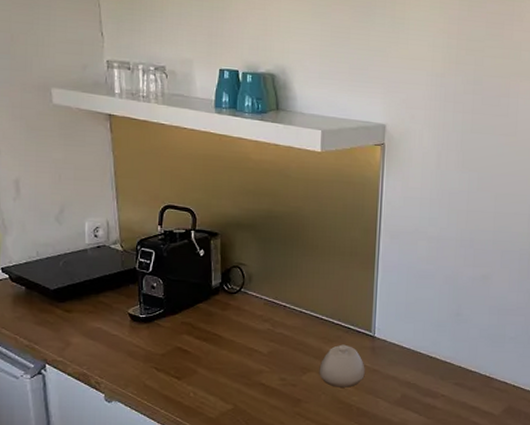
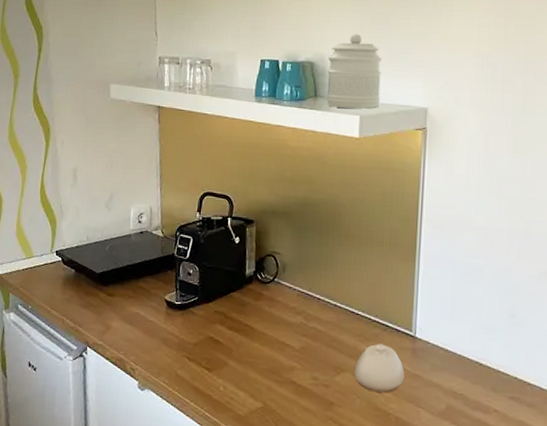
jar: none [288,47,342,124] -> present [326,34,382,109]

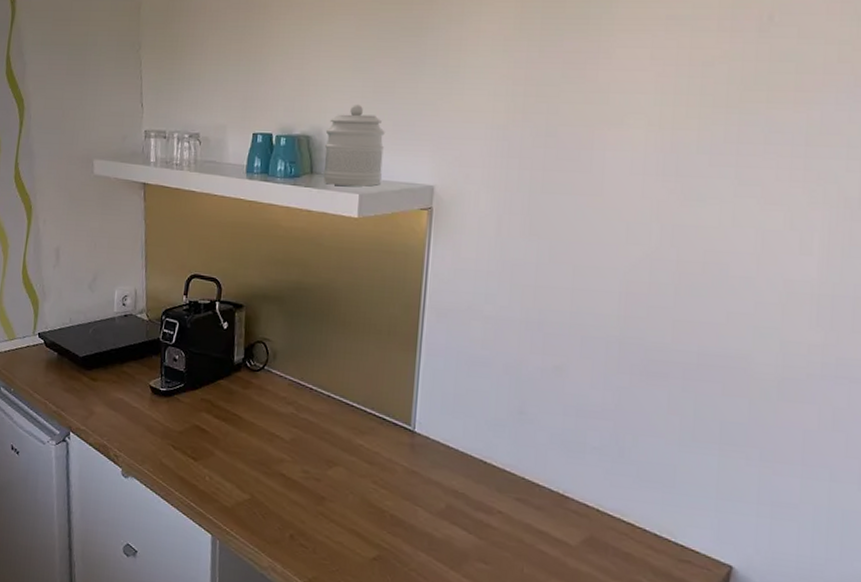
sugar bowl: present [354,343,406,393] -> none [347,437,403,489]

